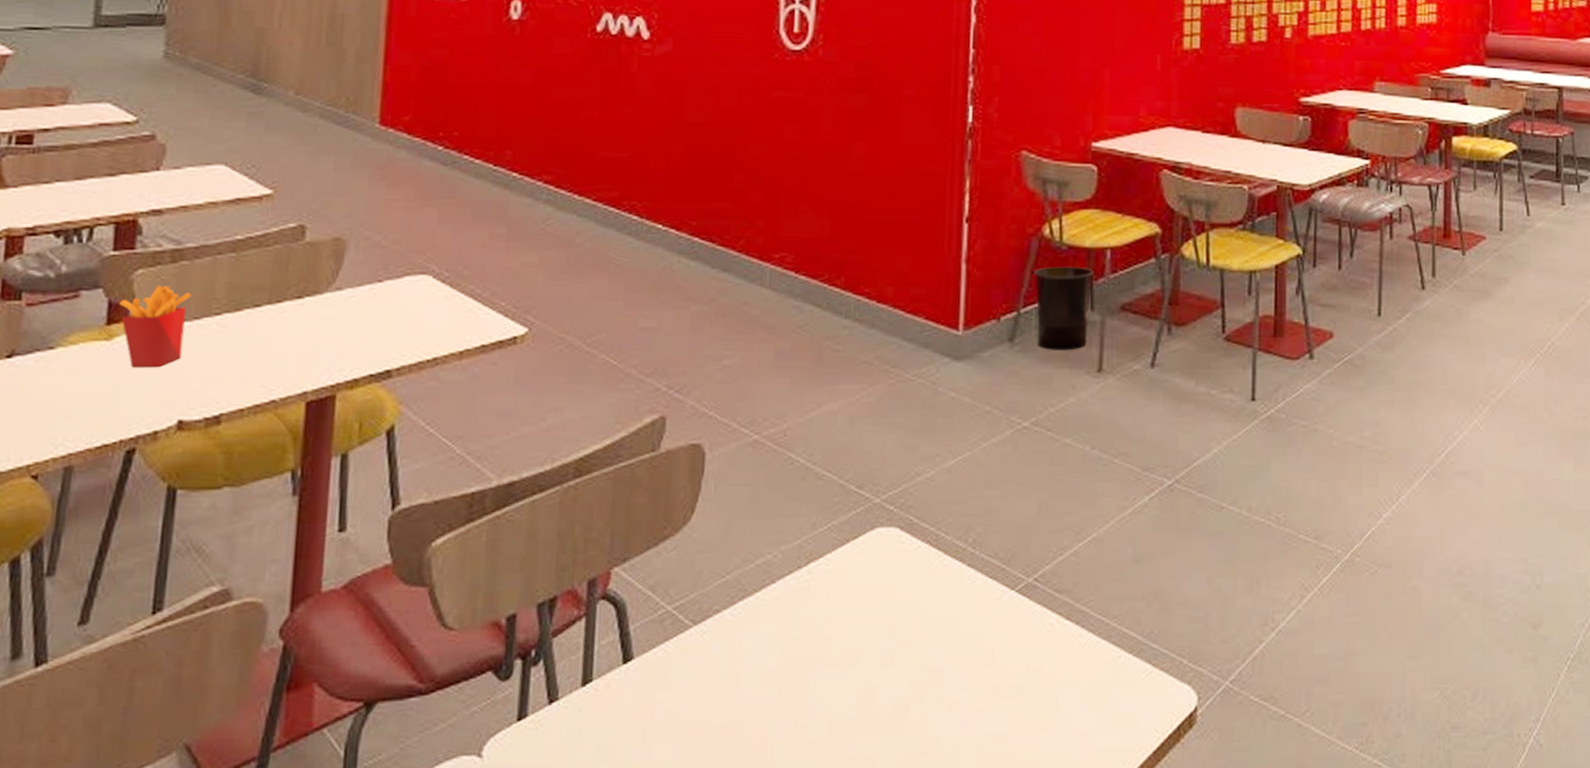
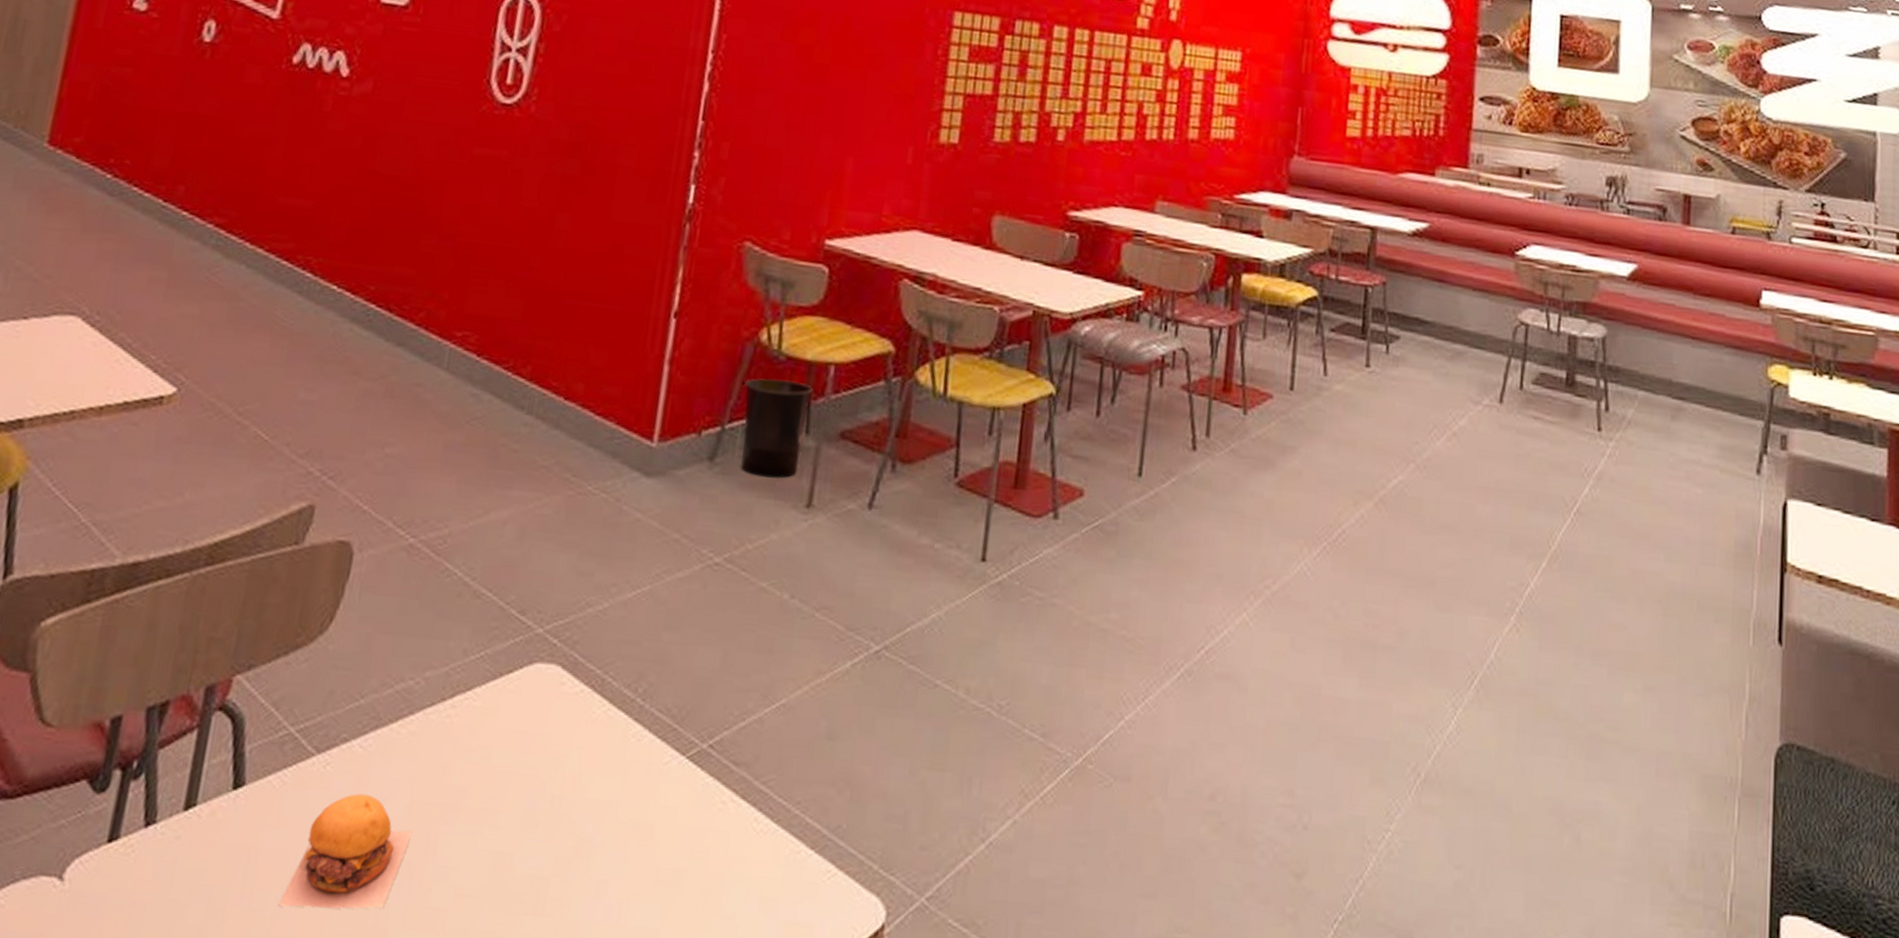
hamburger: none [675,654,786,755] -> present [277,793,413,909]

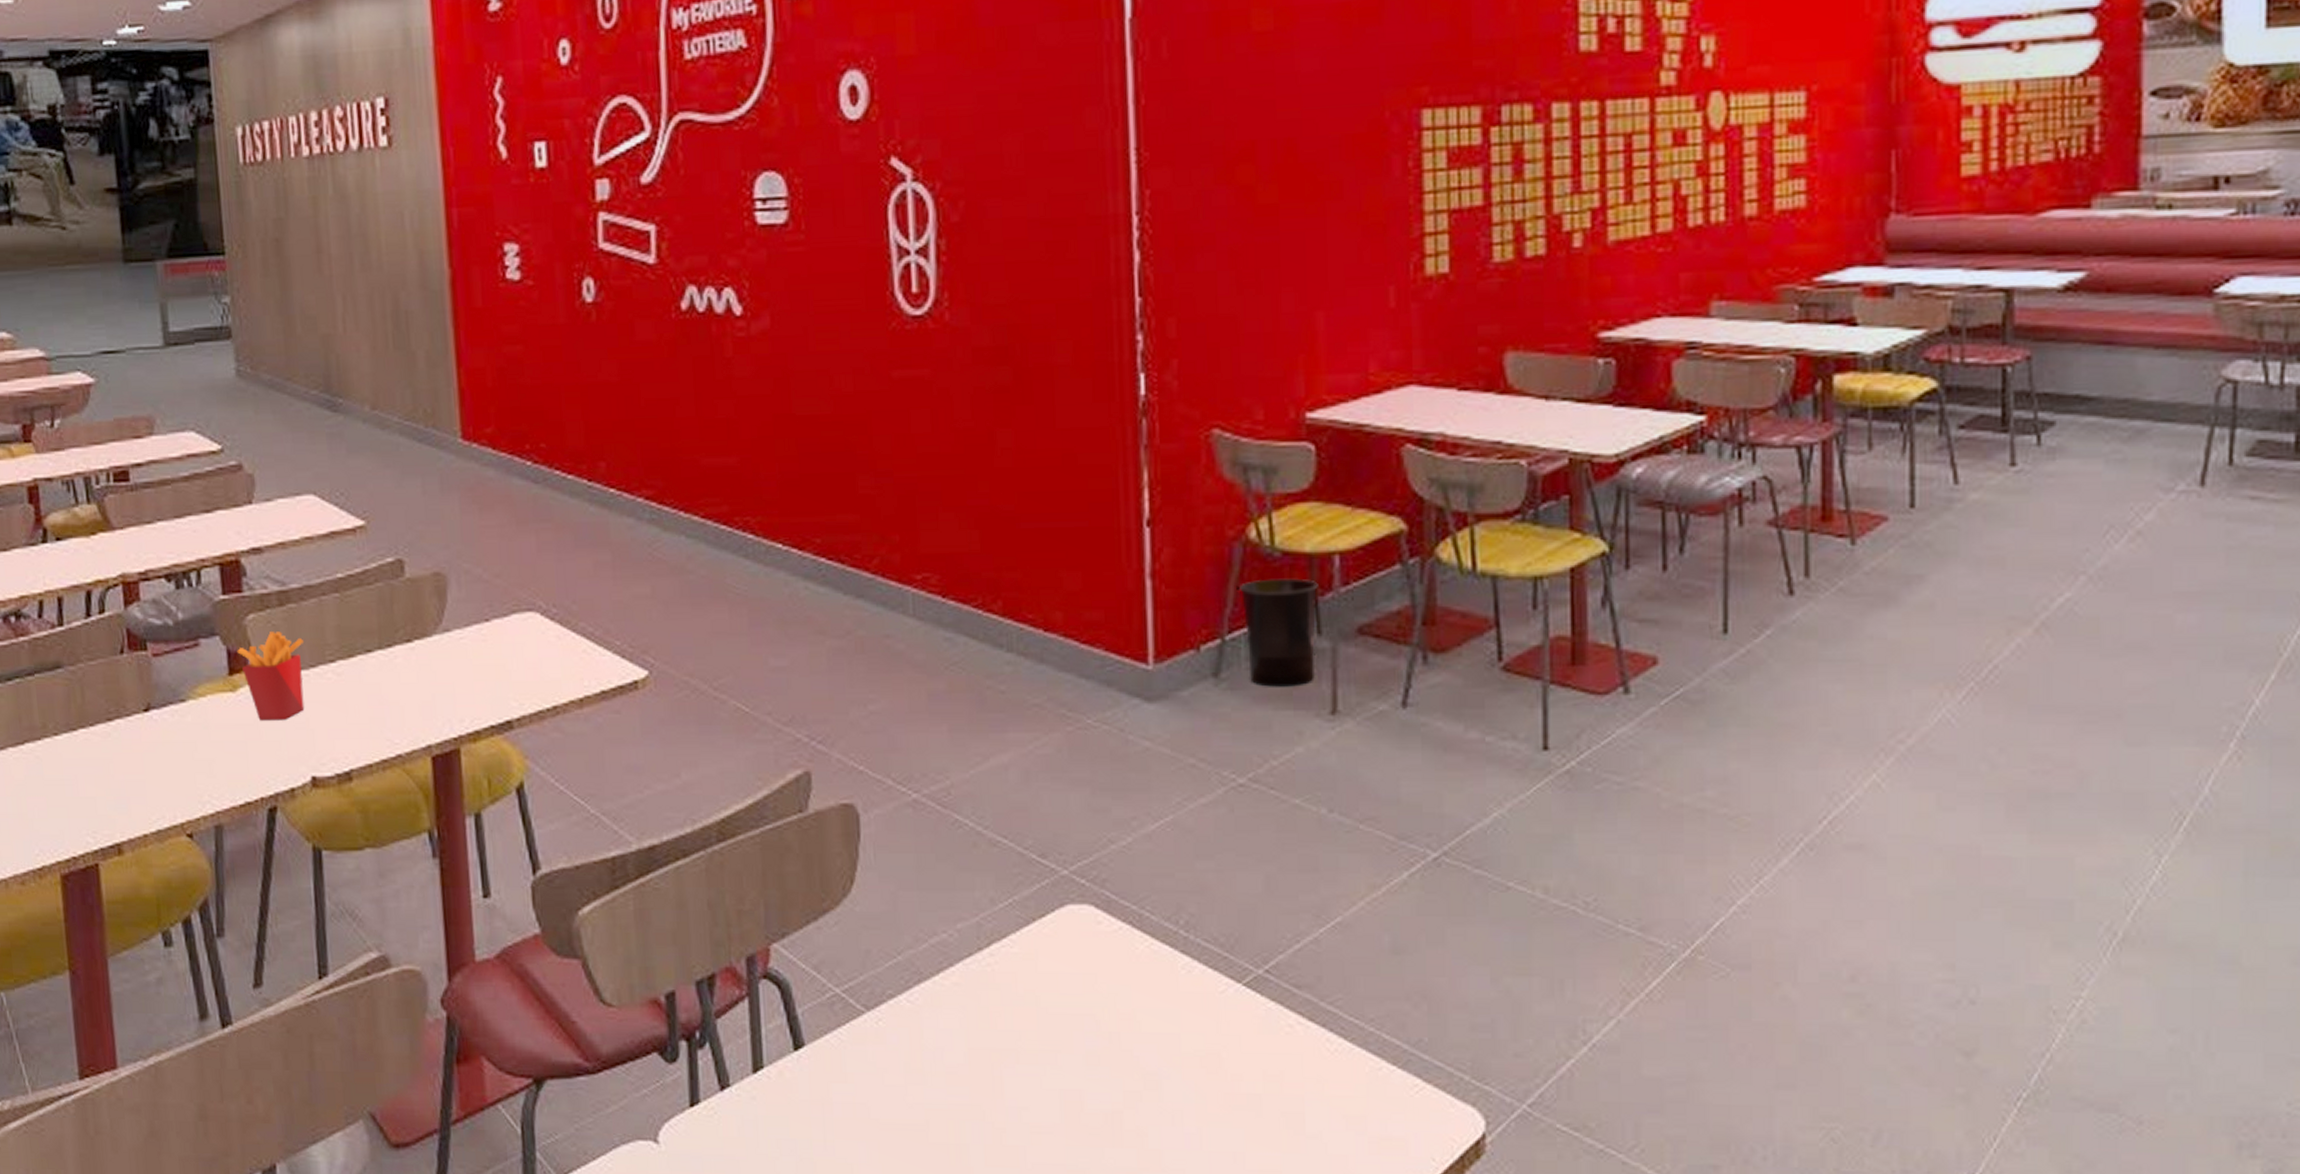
hamburger: present [277,793,413,909] -> none [861,1045,977,1154]

